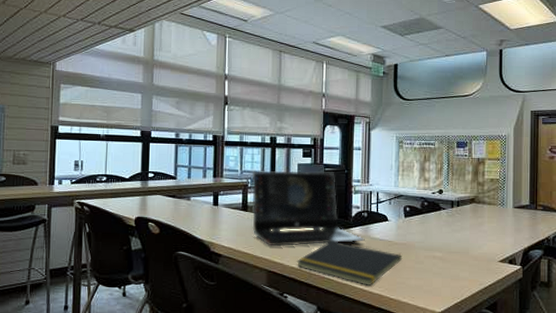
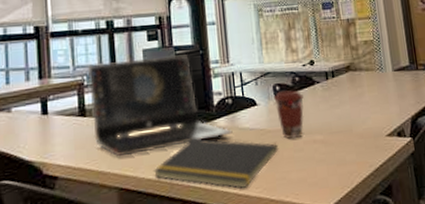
coffee cup: none [403,212,429,253] -> present [274,90,304,140]

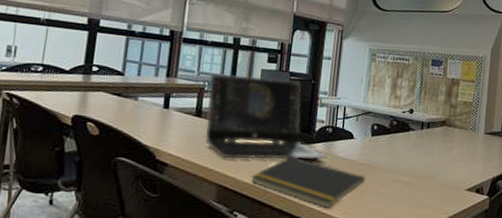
coffee cup: present [274,90,304,140] -> none [370,131,397,175]

